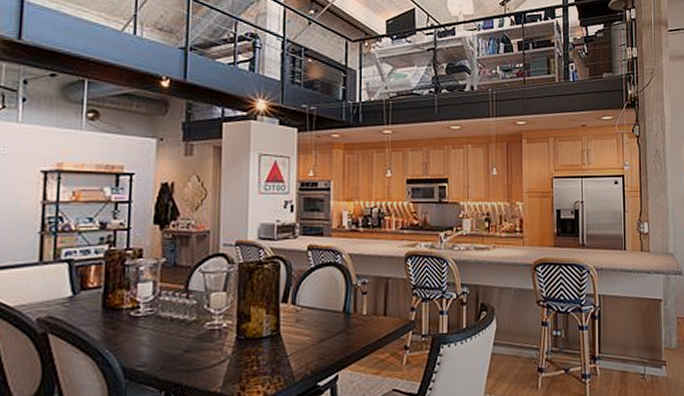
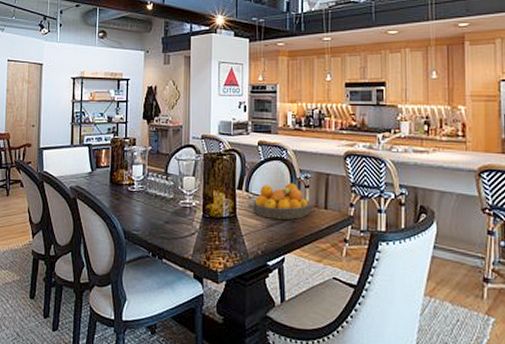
fruit bowl: none [301,290,369,333] -> present [253,183,312,220]

